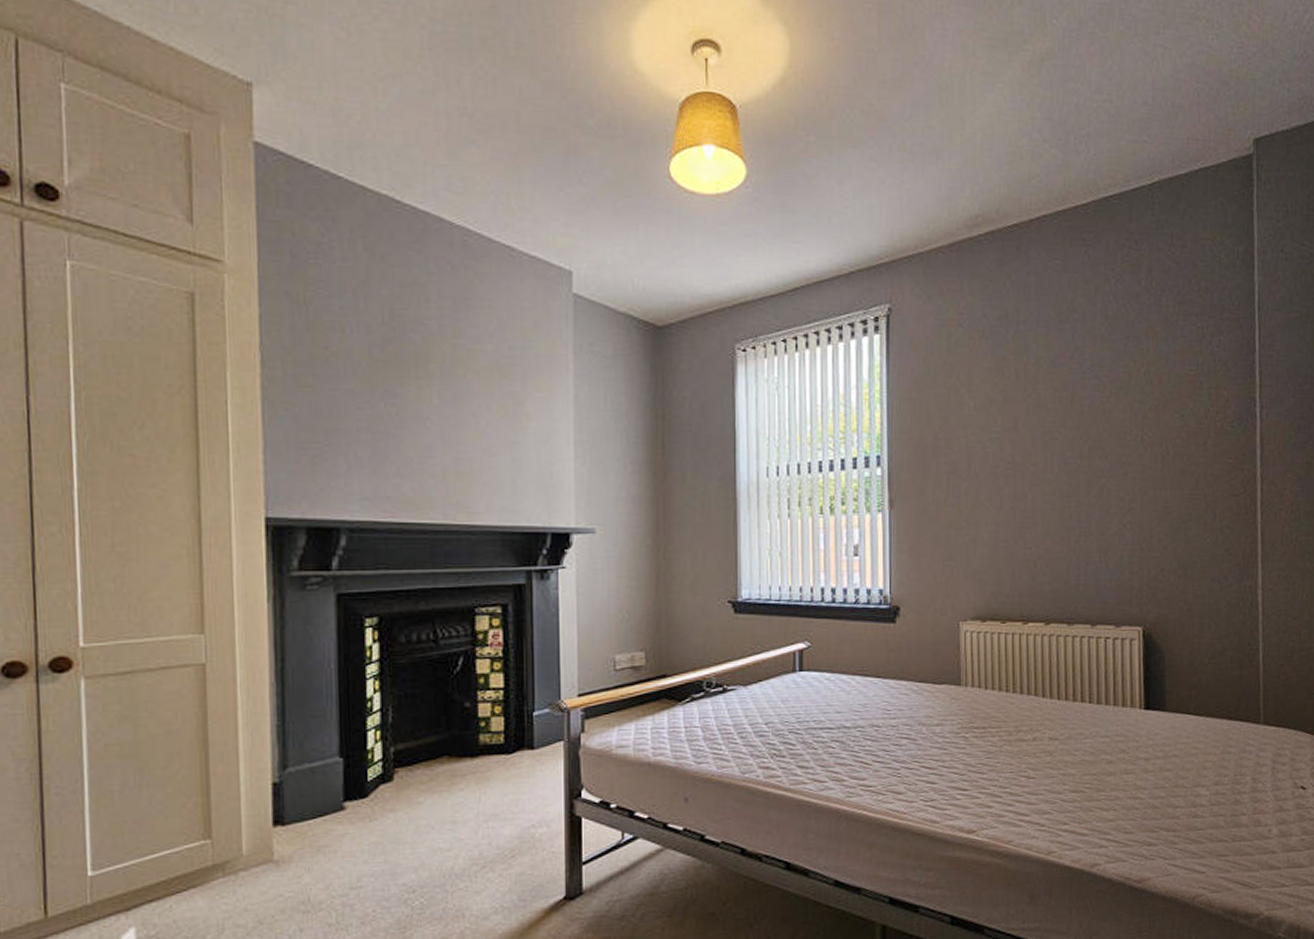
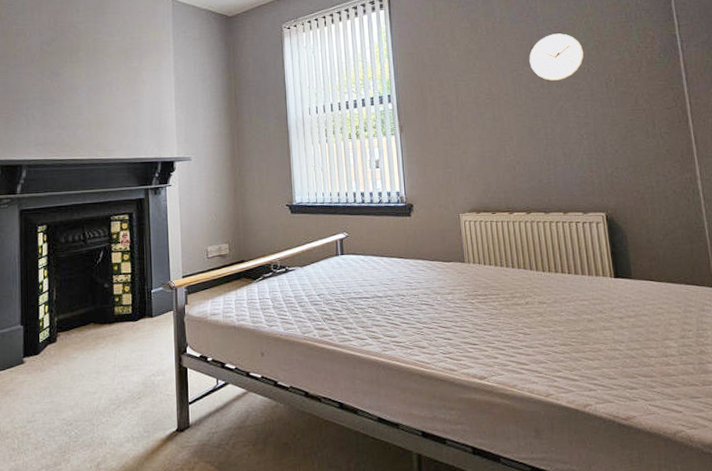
wall clock: none [1067,385,1139,449] -> present [529,33,584,81]

